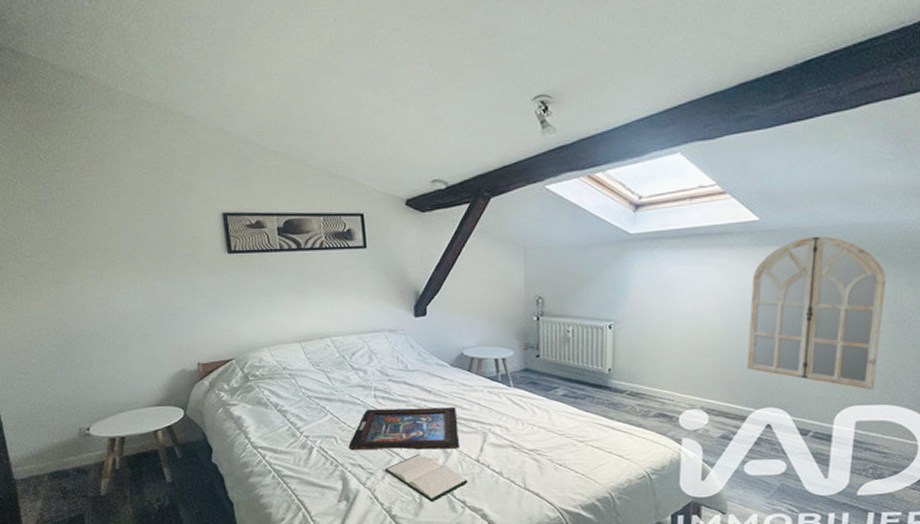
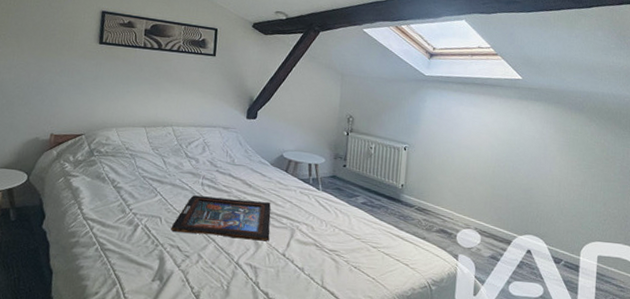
hardback book: present [384,453,468,502] -> none [199,242,273,291]
home mirror: present [746,236,886,390] -> none [511,97,616,230]

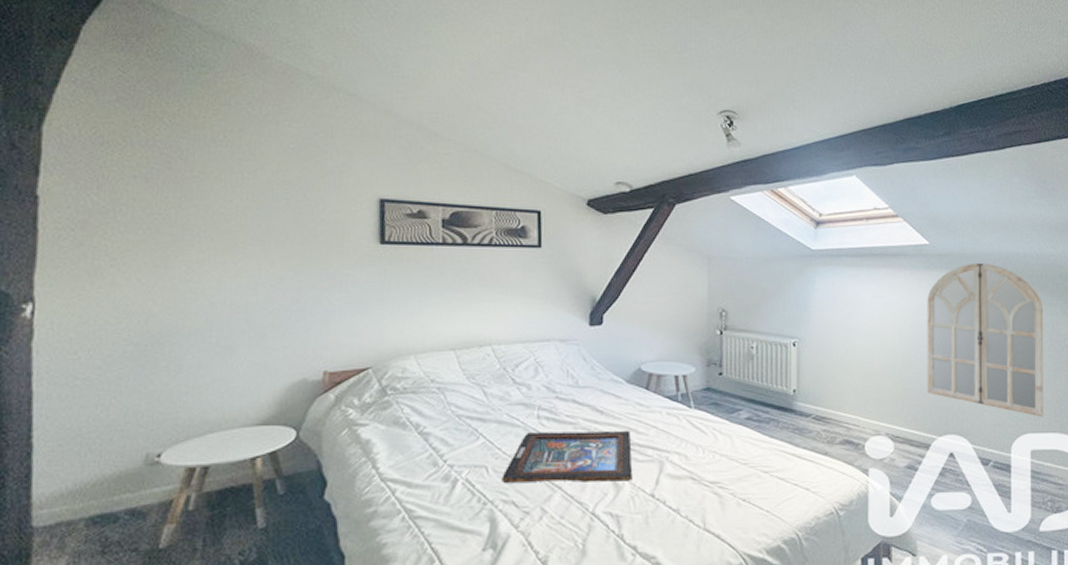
home mirror: none [511,97,616,230] -> present [927,262,1043,417]

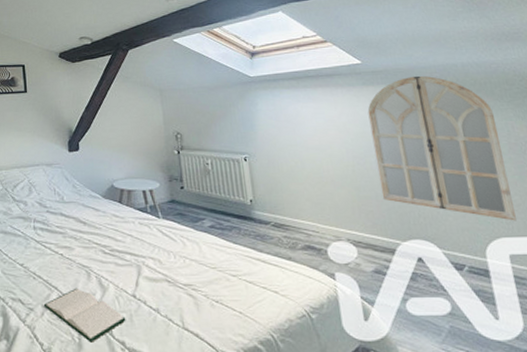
tray: present [501,431,633,483] -> none [9,239,116,283]
hardback book: none [542,487,641,549] -> present [43,288,126,343]

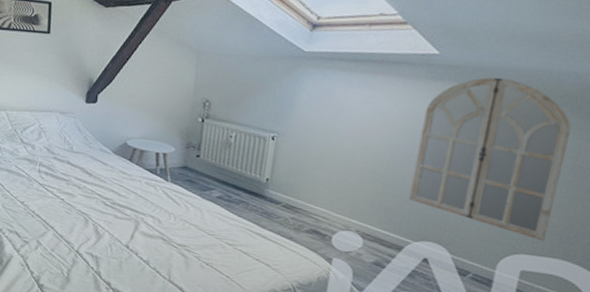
hardback book: present [43,288,126,343] -> none [38,230,116,278]

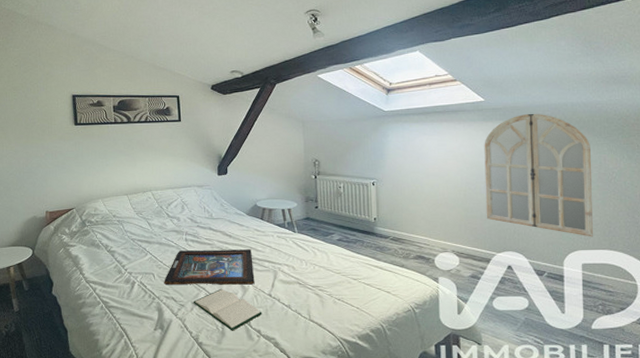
tray: none [8,182,113,232] -> present [164,249,255,285]
hardback book: none [38,230,116,278] -> present [193,288,262,331]

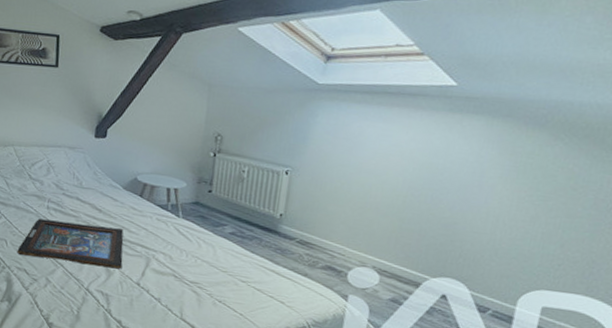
hardback book: present [193,288,262,331] -> none [47,268,126,317]
home mirror: present [484,113,593,237] -> none [426,109,593,277]

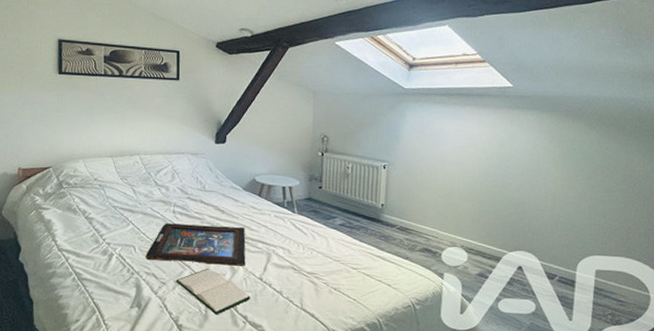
hardback book: none [47,268,126,317] -> present [175,268,251,315]

